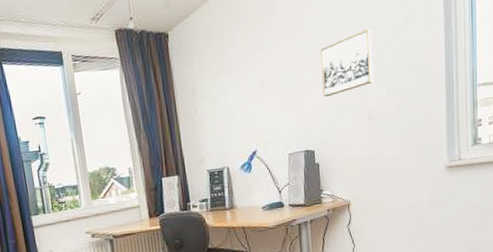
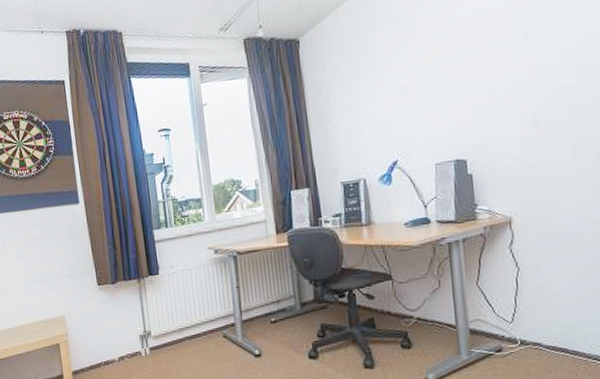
wall art: present [320,28,374,97] -> none [471,22,539,101]

